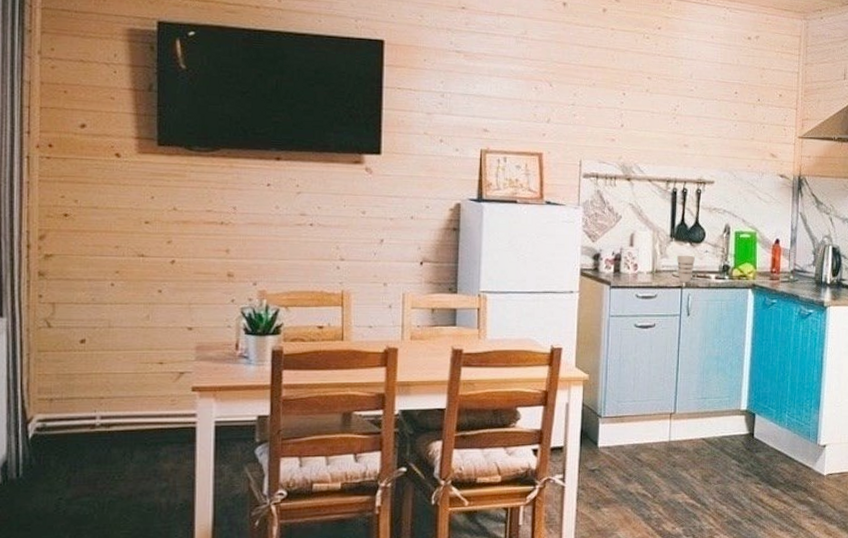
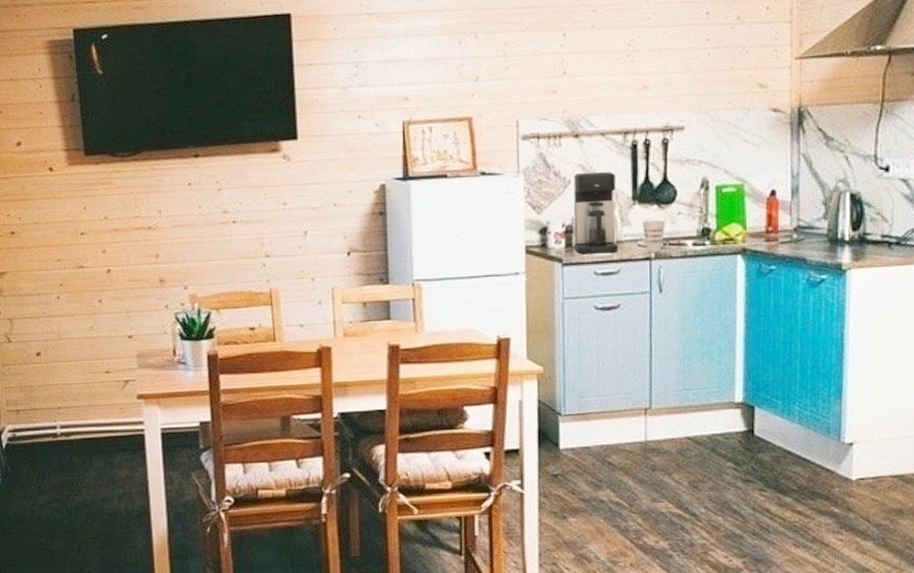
coffee maker: none [620,210,658,280] -> present [573,171,618,255]

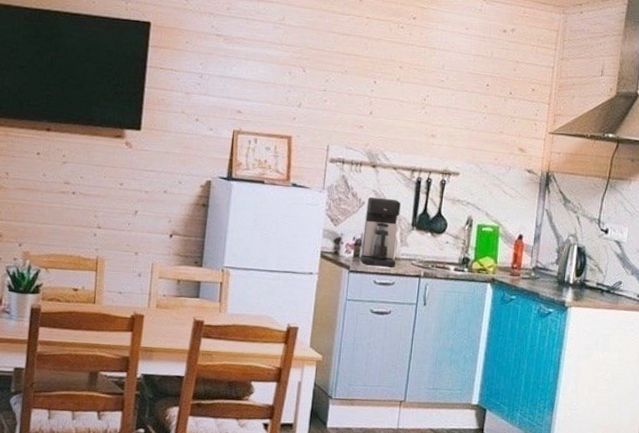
cup: present [642,219,665,254] -> none [417,244,435,273]

